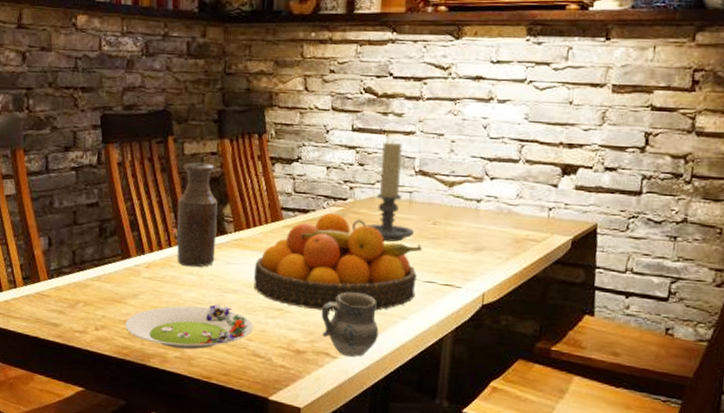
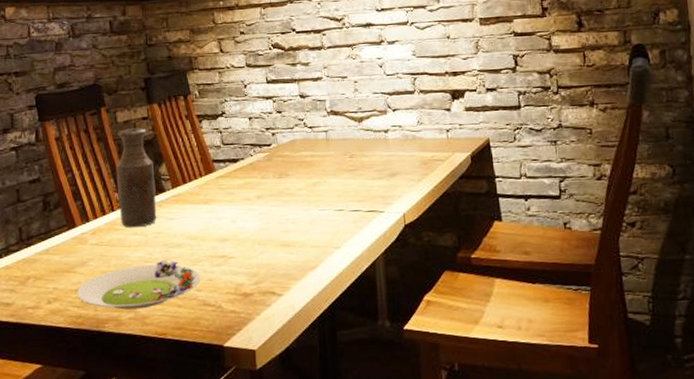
fruit bowl: present [253,212,422,312] -> none [195,158,345,252]
cup: present [321,292,379,357] -> none [262,230,317,292]
candle holder: present [352,140,414,242] -> none [279,87,334,178]

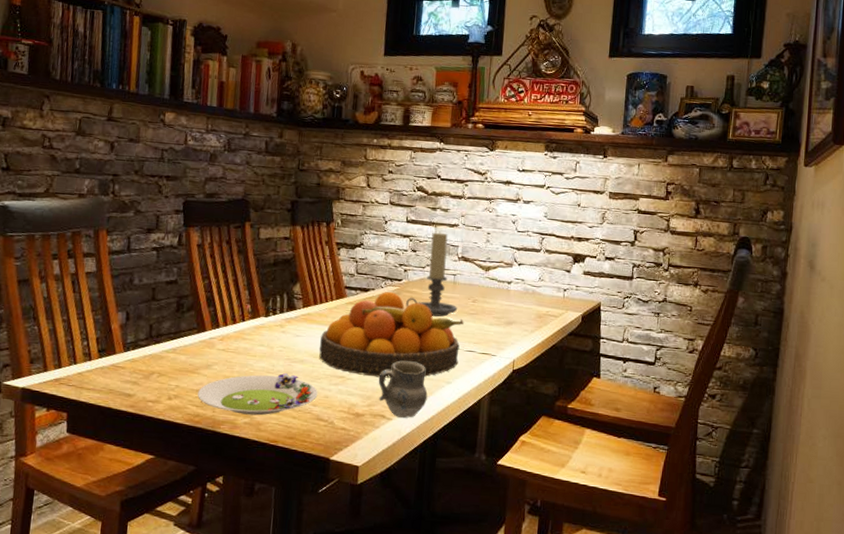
bottle: present [116,128,157,228] -> none [249,245,289,340]
fruit bowl: none [195,158,345,252] -> present [319,291,464,378]
cup: none [262,230,317,292] -> present [378,361,428,418]
candle holder: none [279,87,334,178] -> present [406,231,457,317]

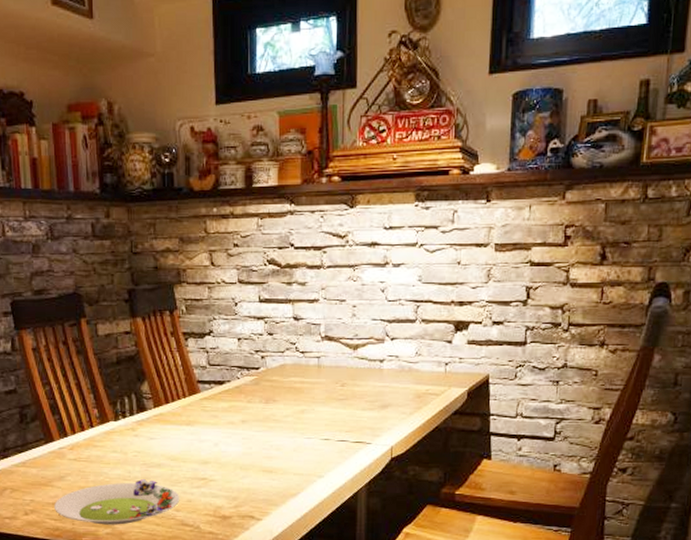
fruit bowl: present [319,291,464,378] -> none [176,382,333,477]
cup: present [378,361,428,418] -> none [243,456,298,517]
candle holder: present [406,231,457,317] -> none [266,309,324,405]

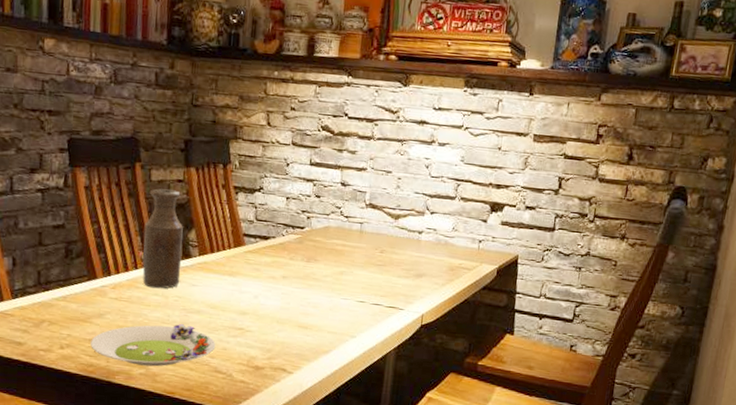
bottle: none [96,343,137,445] -> present [142,188,183,289]

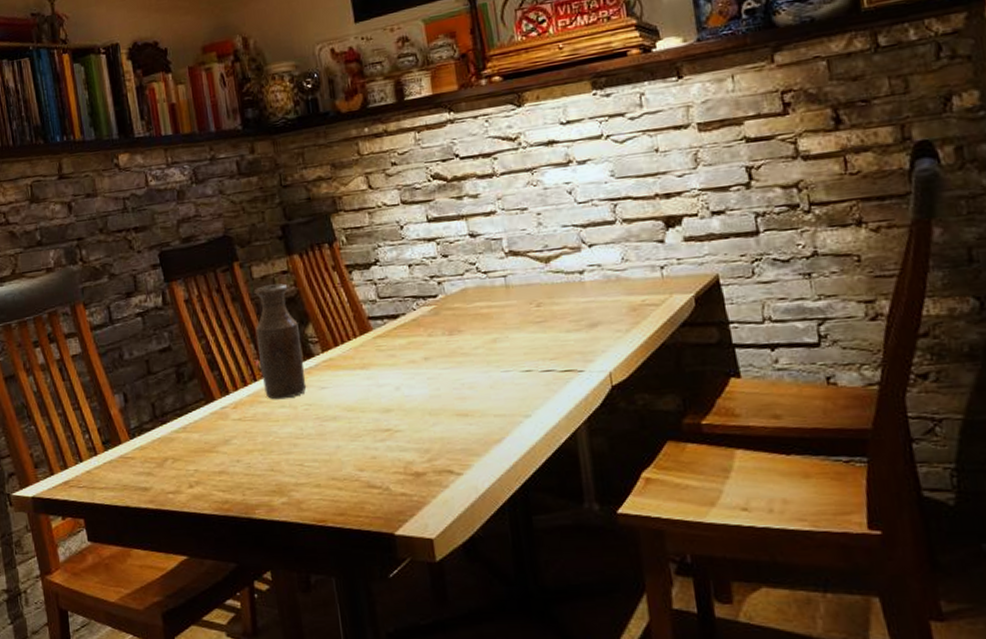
salad plate: present [91,324,216,367] -> none [221,436,363,494]

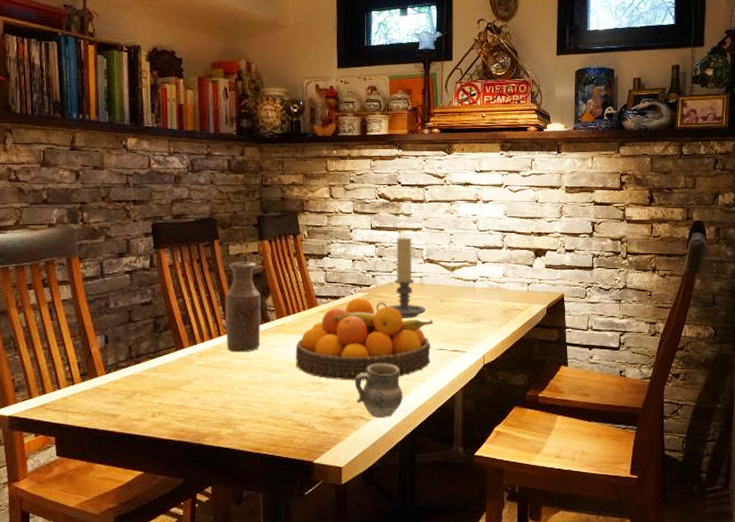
fruit bowl: none [351,312,535,424] -> present [295,297,433,381]
cup: none [434,396,504,470] -> present [355,363,403,418]
candle holder: none [449,224,518,334] -> present [376,236,426,318]

